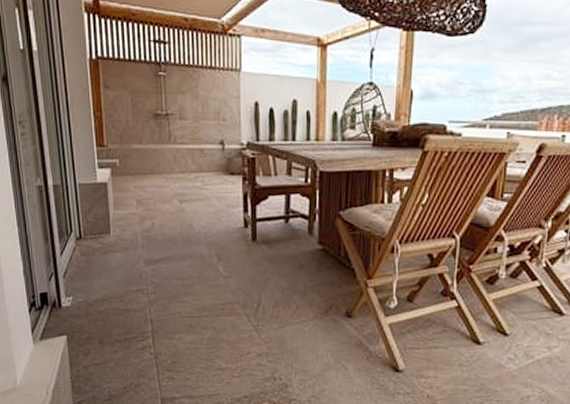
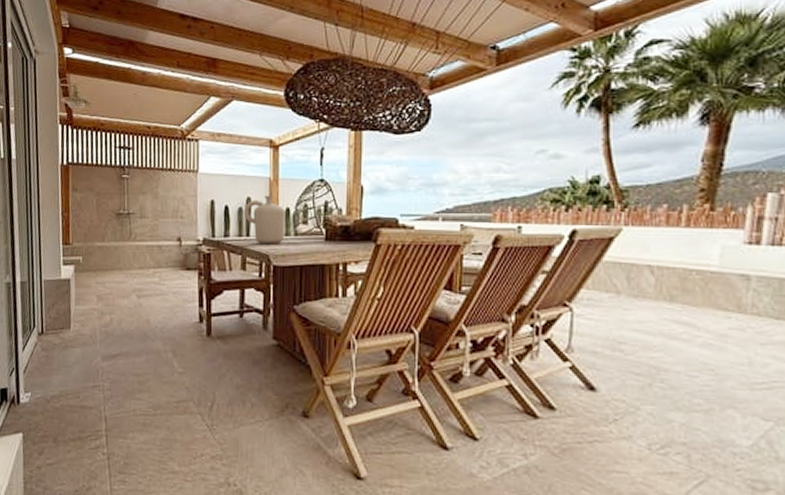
water jug: none [289,98,333,150] -> present [243,195,285,245]

